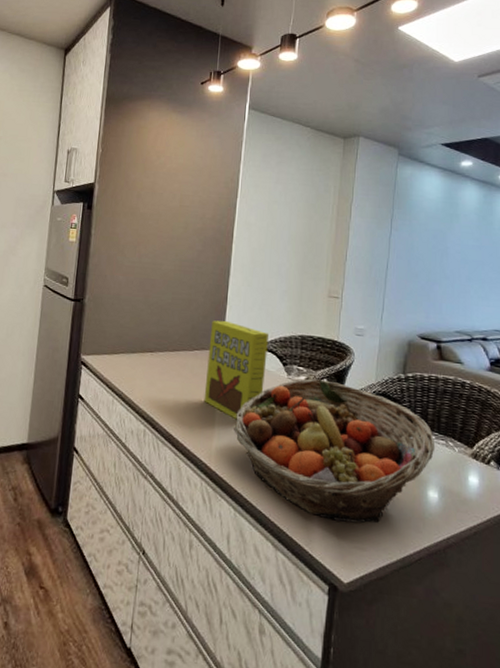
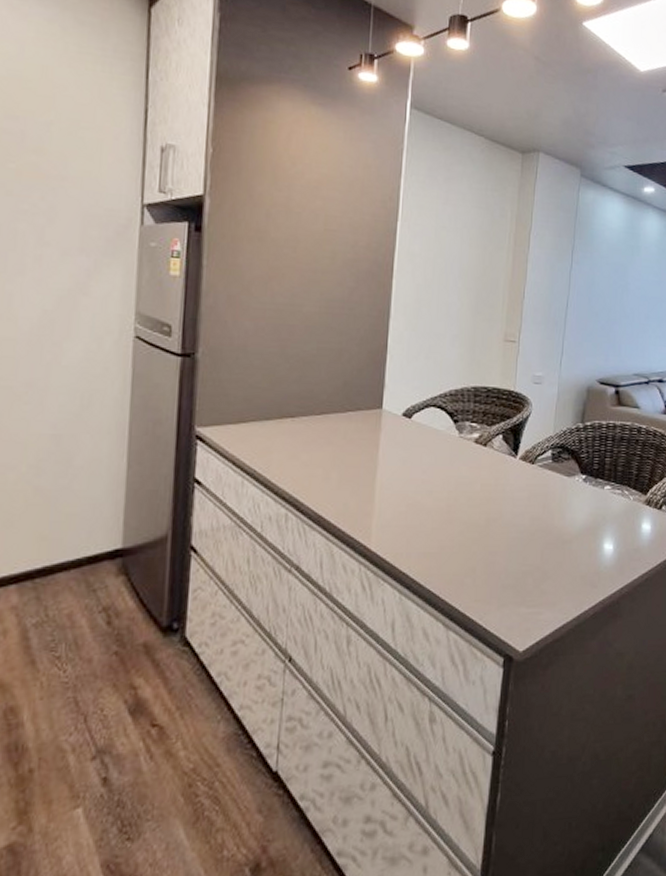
cereal box: present [204,320,269,419] -> none [360,373,437,489]
fruit basket: present [234,379,436,523] -> none [397,435,612,588]

